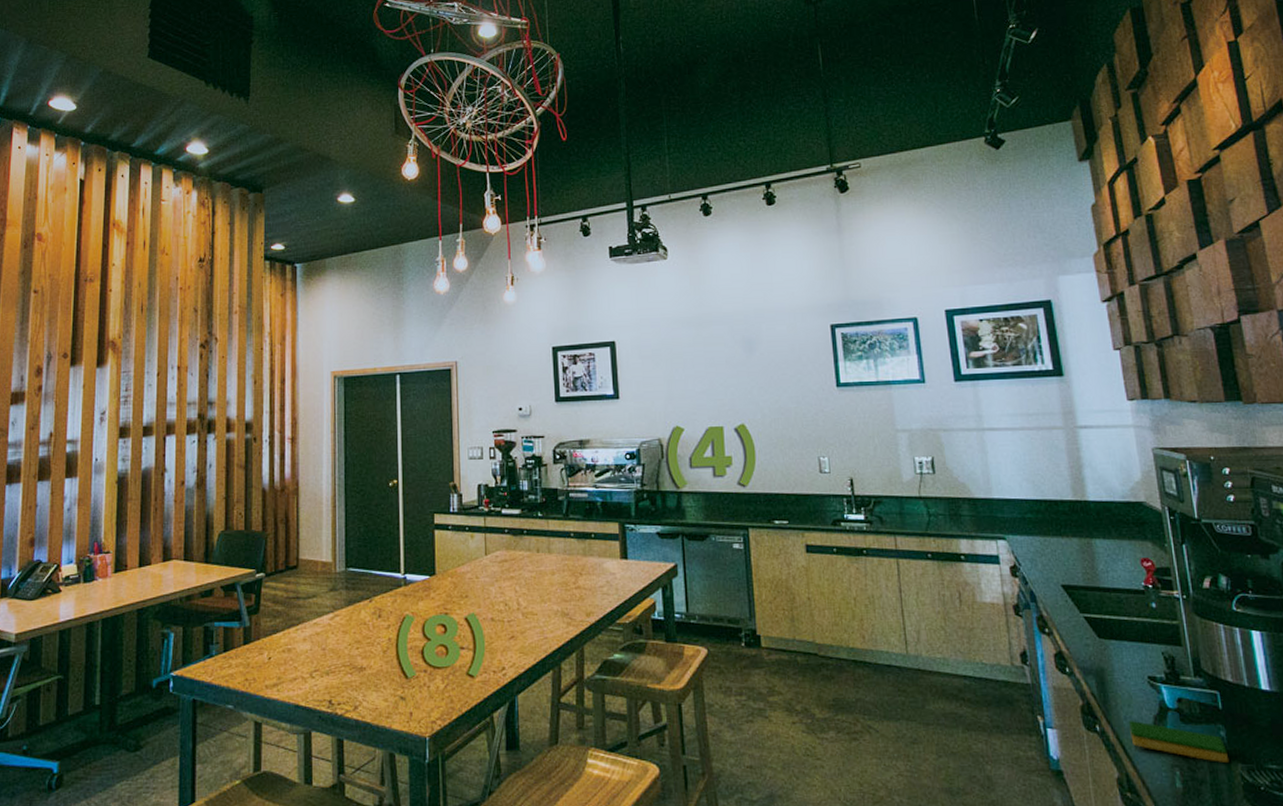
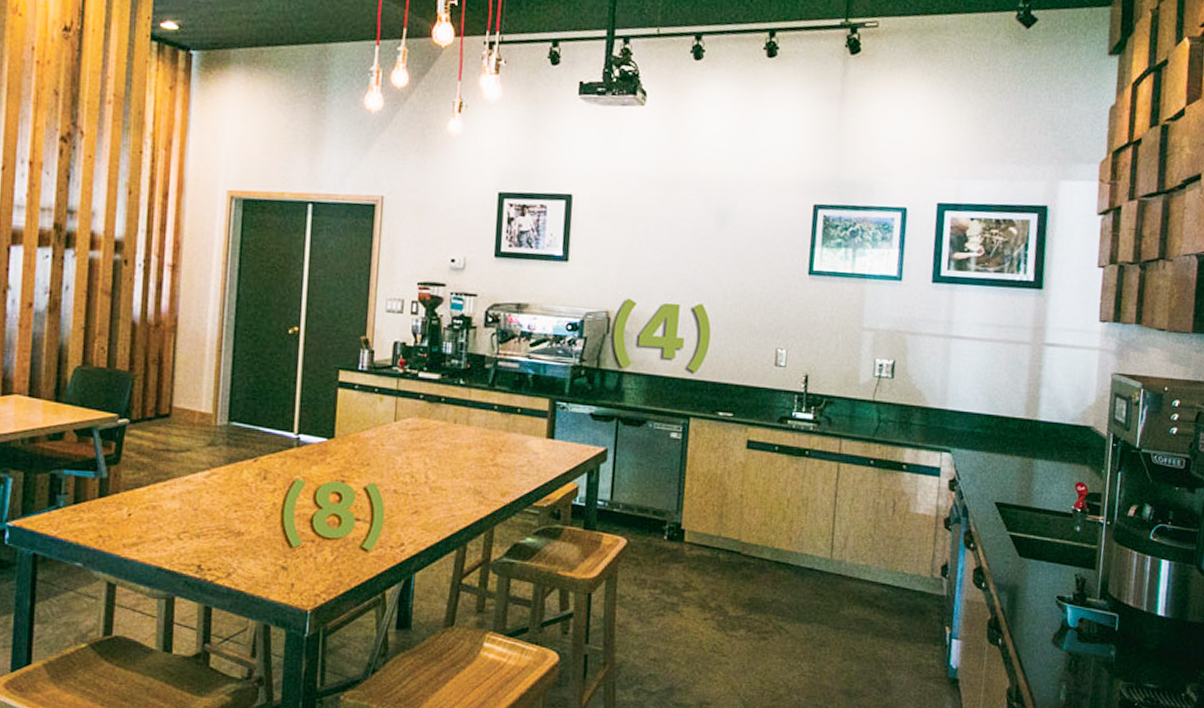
dish sponge: present [1129,720,1230,762] -> none [1028,635,1113,679]

